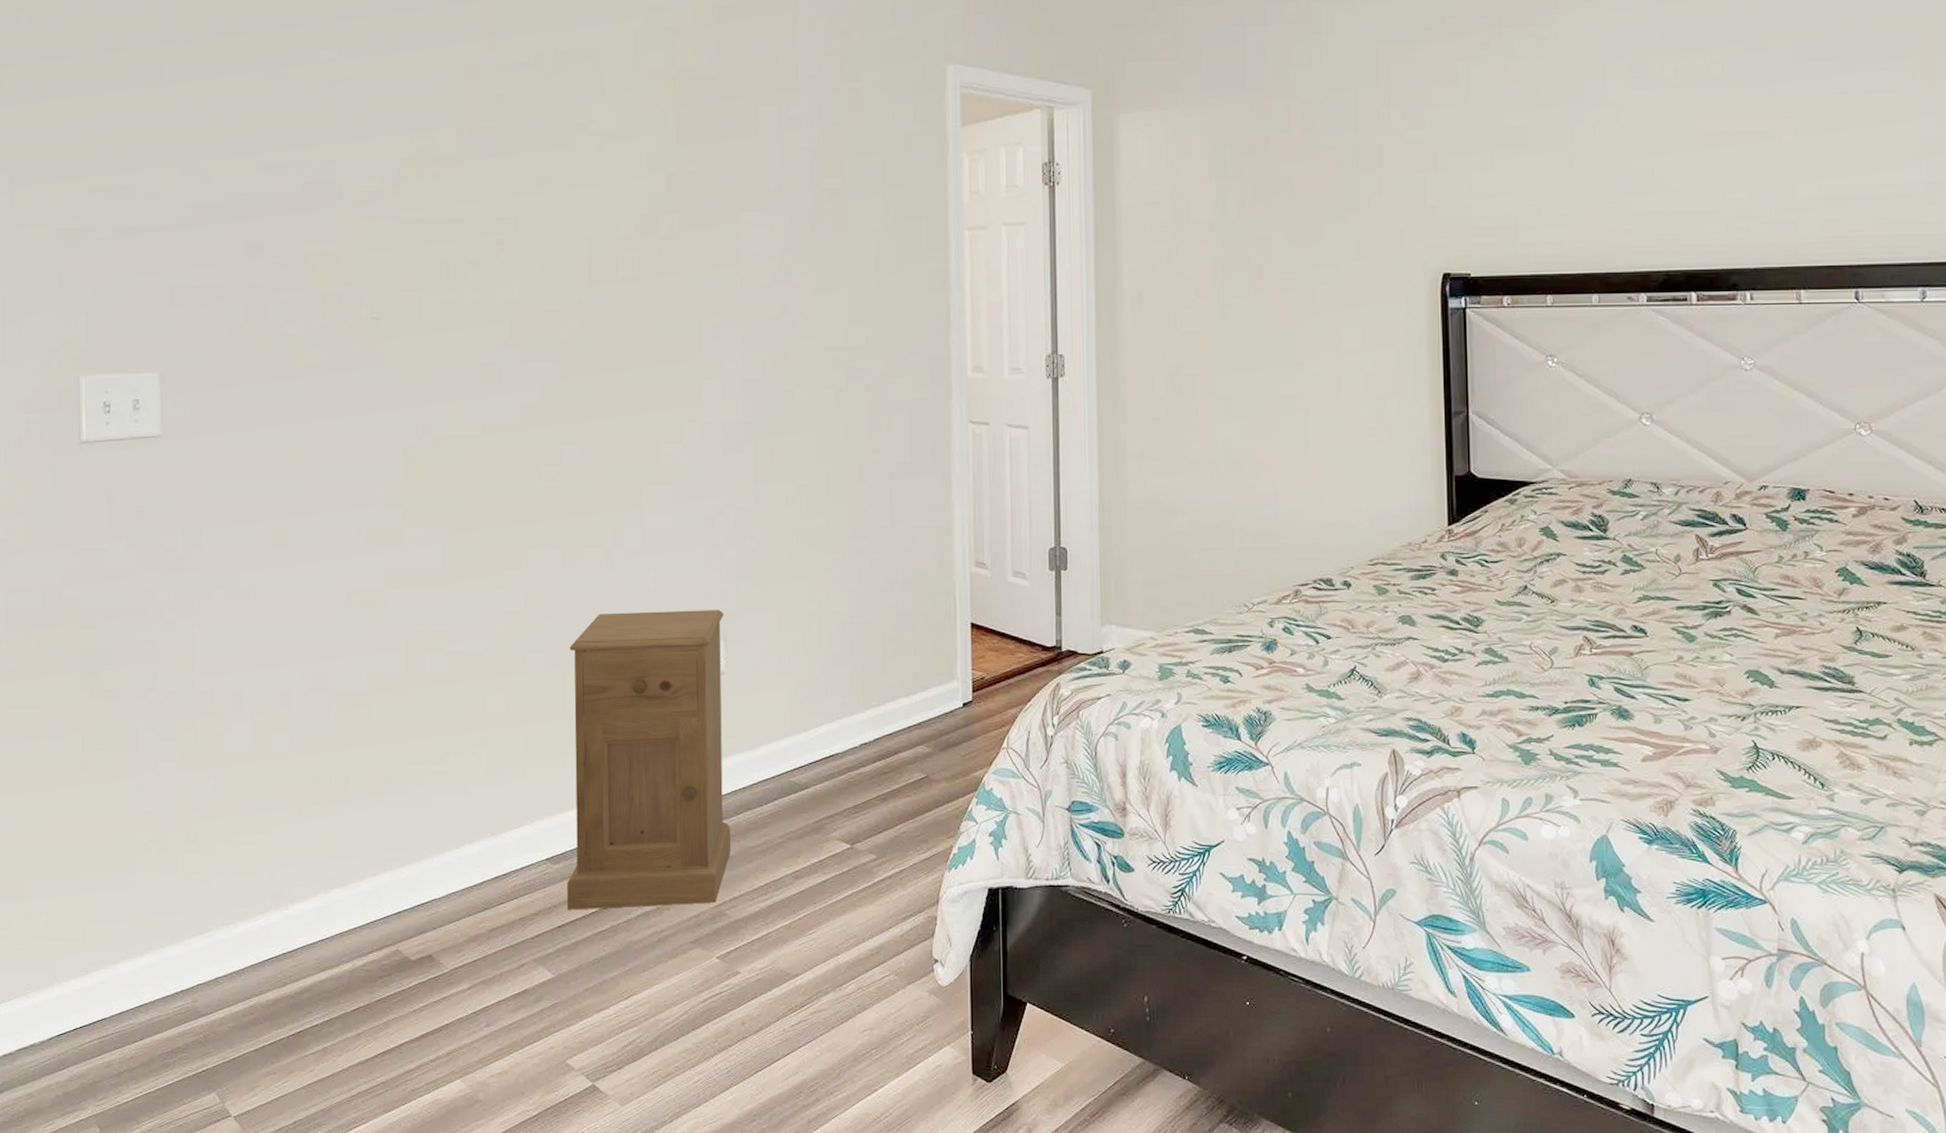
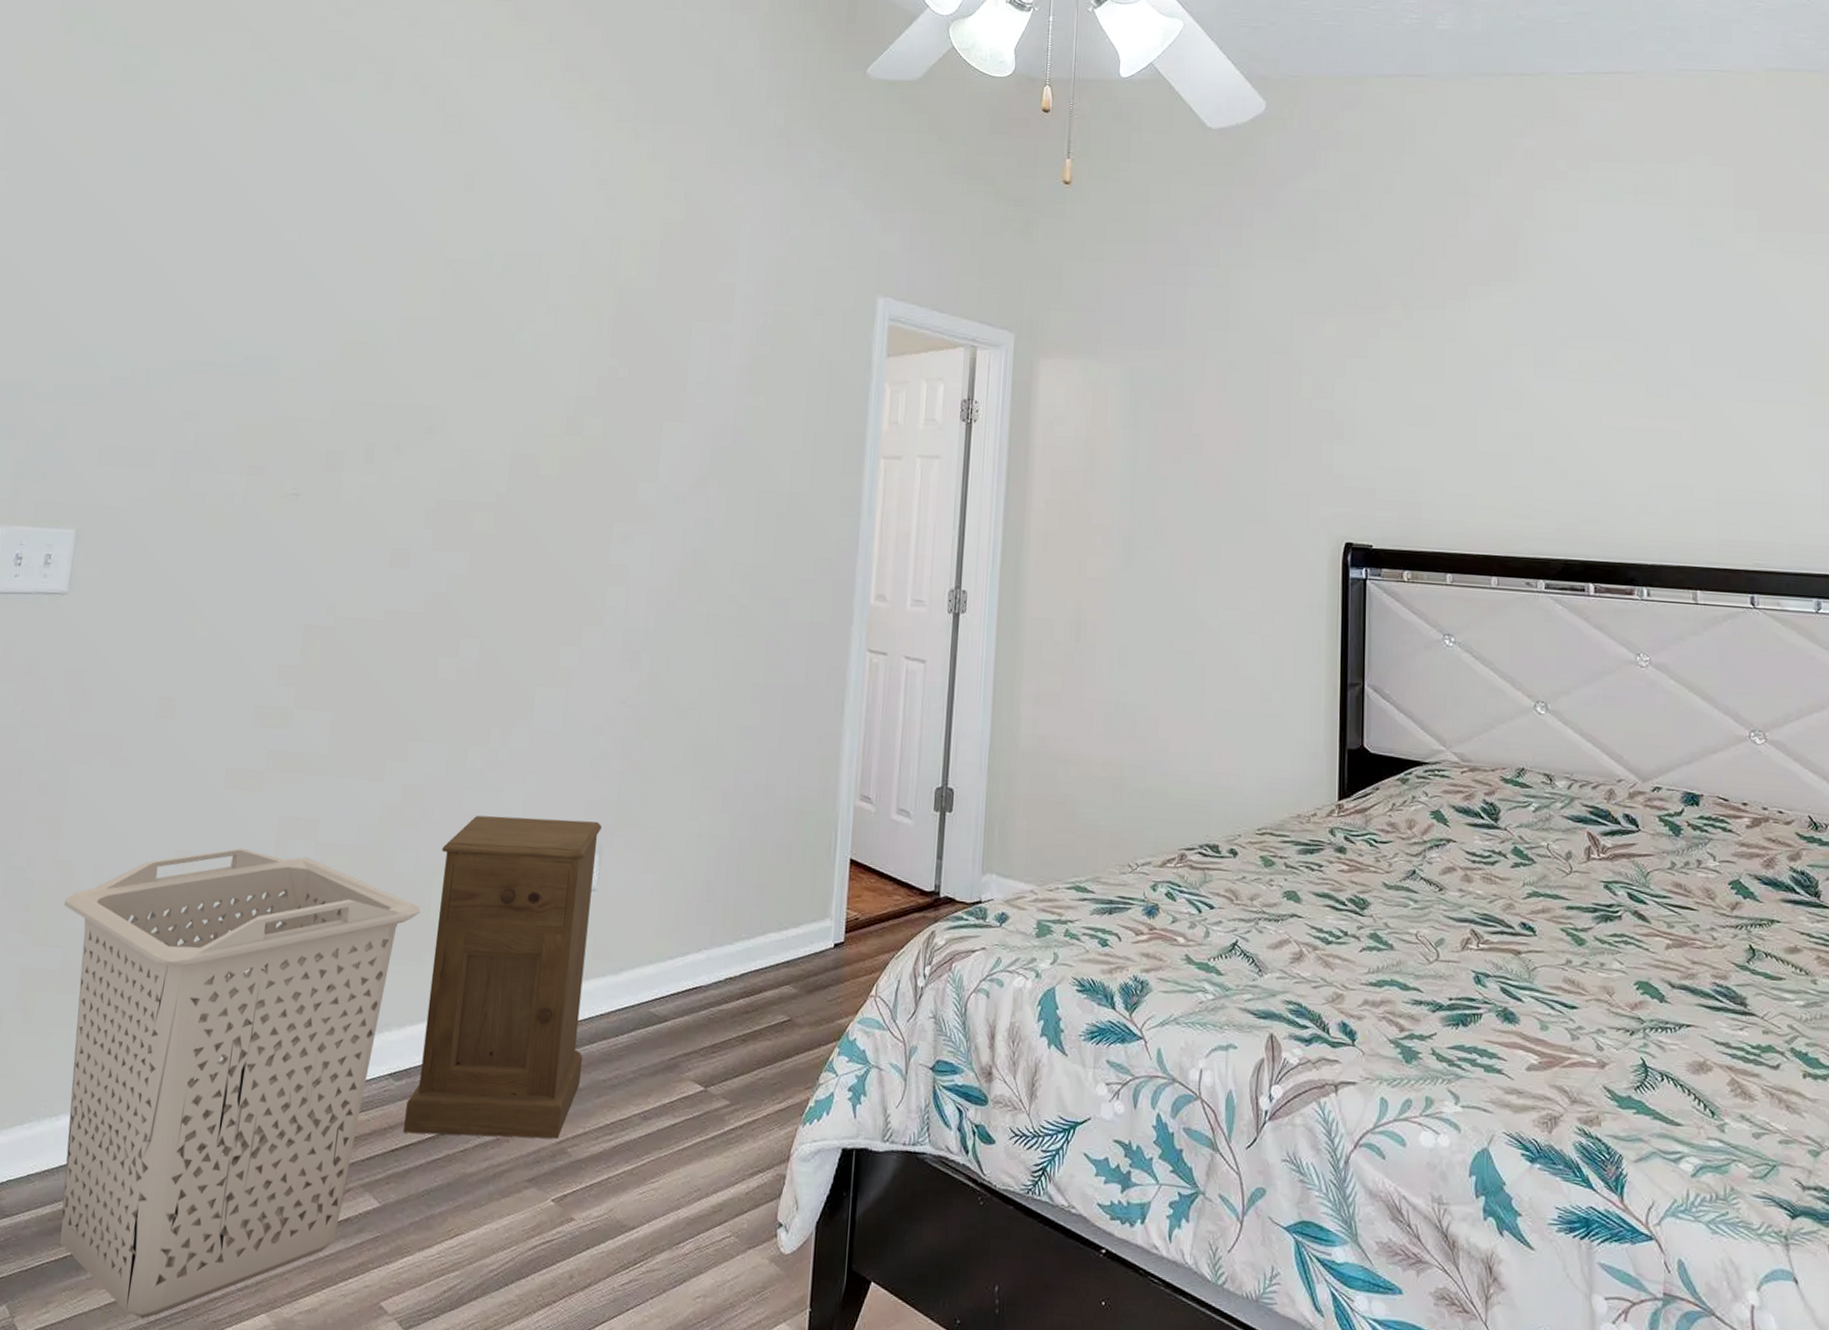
laundry basket: none [209,664,557,1093] -> present [60,848,421,1318]

